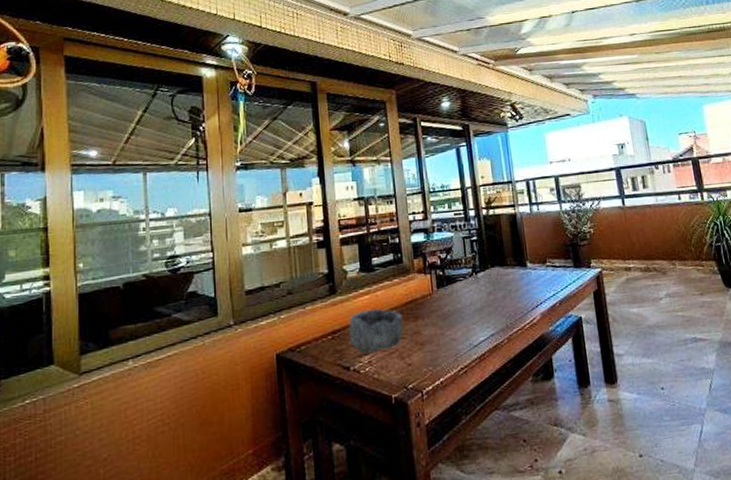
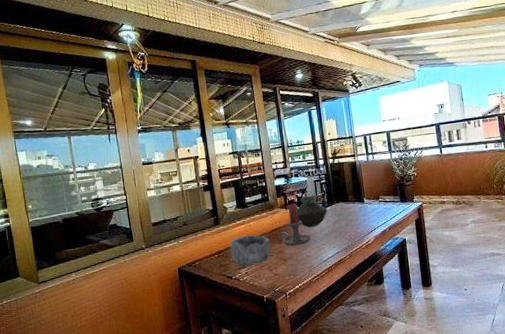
candle holder: none [415,267,457,325] -> present [279,203,311,246]
vase: none [438,257,479,300] -> present [296,196,328,228]

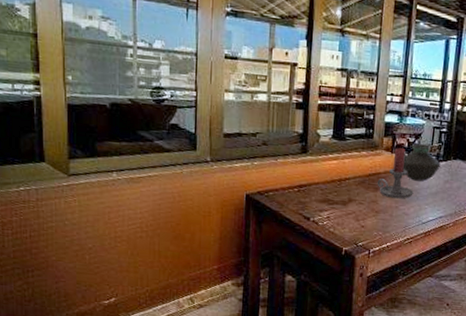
bowl: present [229,235,270,268] -> none [313,172,364,211]

